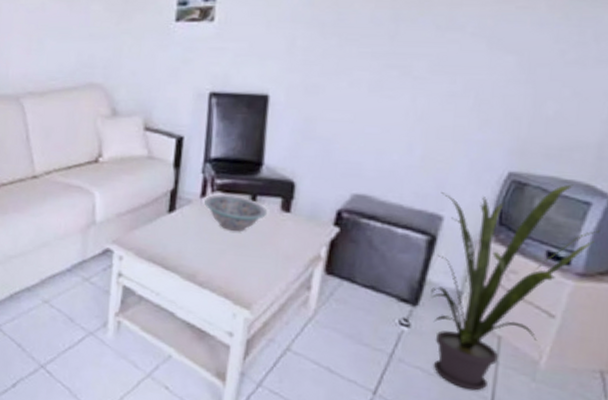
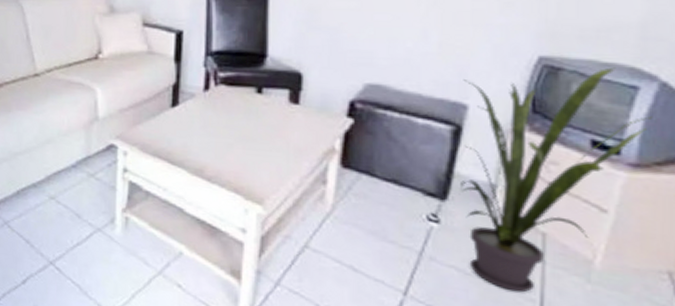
decorative bowl: present [204,194,268,231] -> none [208,88,275,125]

